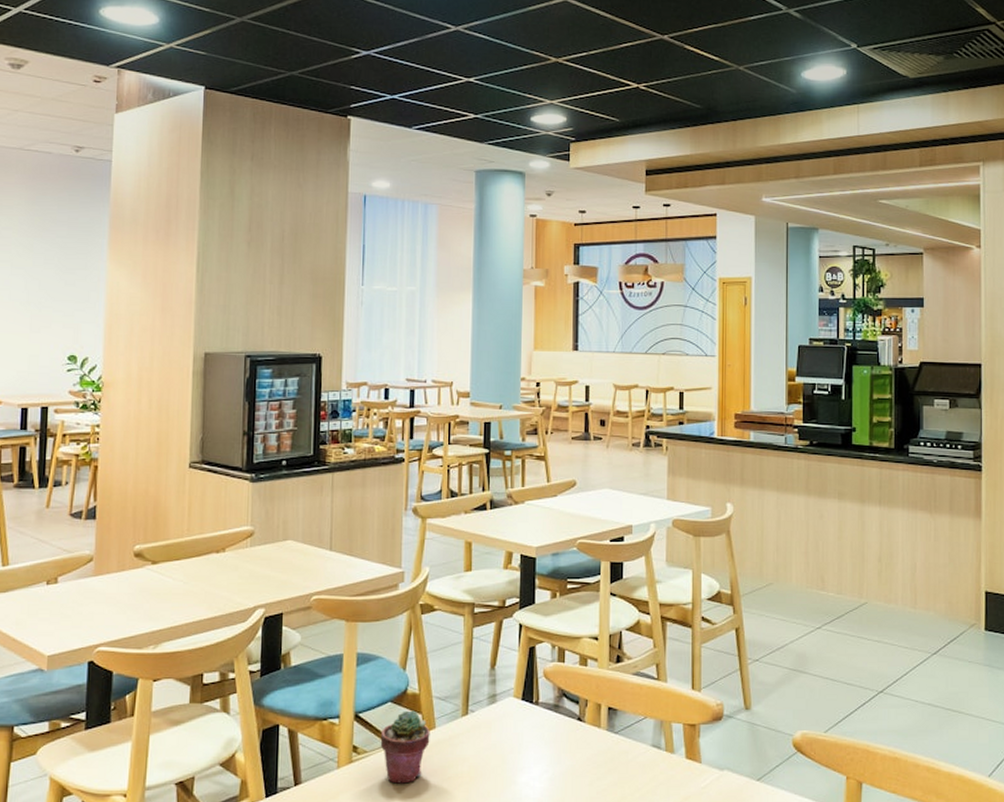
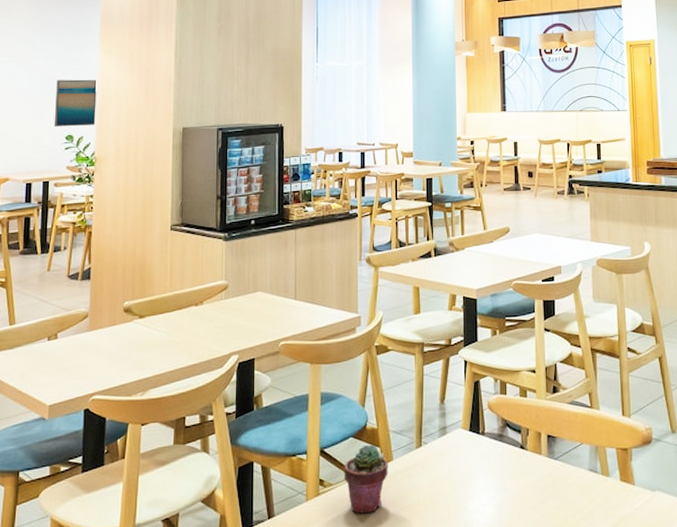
wall art: none [54,291,104,346] -> present [54,79,97,127]

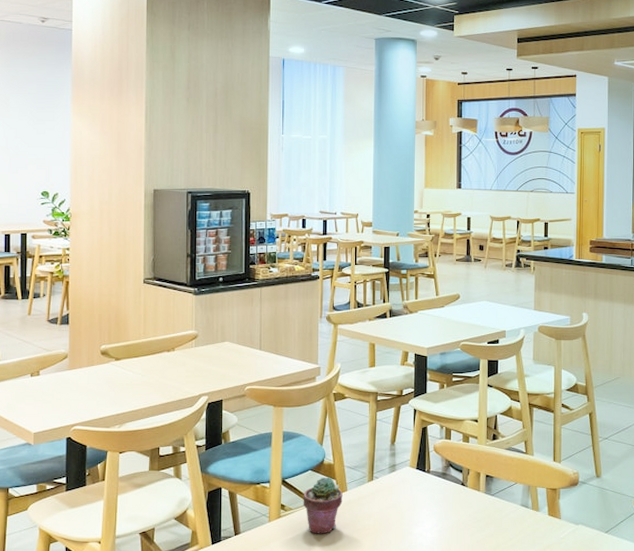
wall art: present [54,79,97,127] -> none [29,138,70,184]

